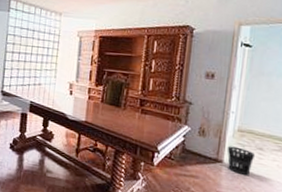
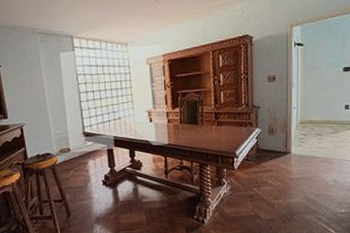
wastebasket: present [227,145,256,176] -> none [293,137,316,161]

